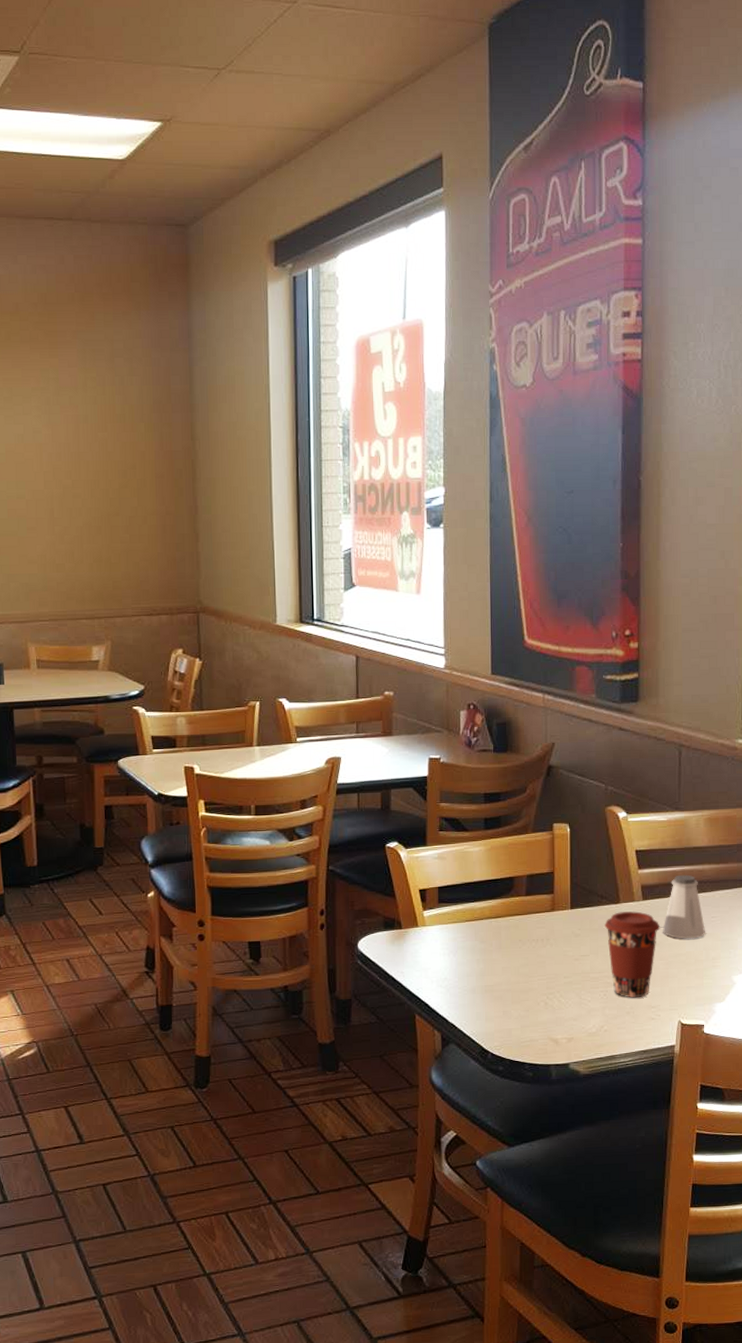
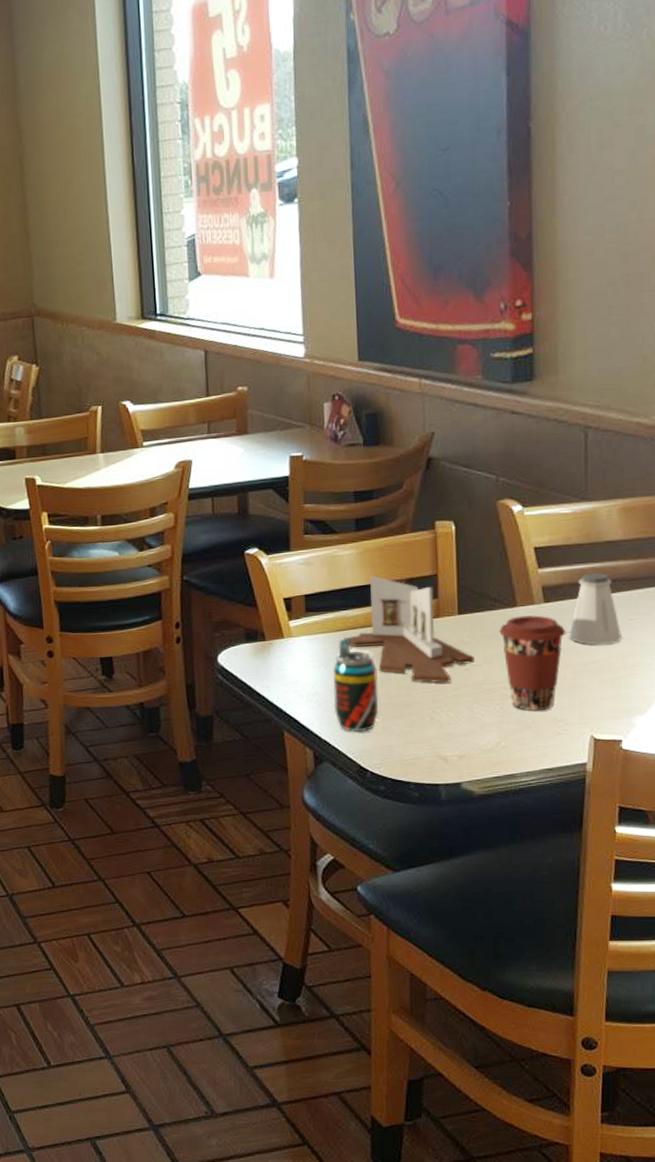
beverage can: none [460,929,500,1015] -> present [333,639,379,732]
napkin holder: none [471,871,583,971] -> present [344,575,474,683]

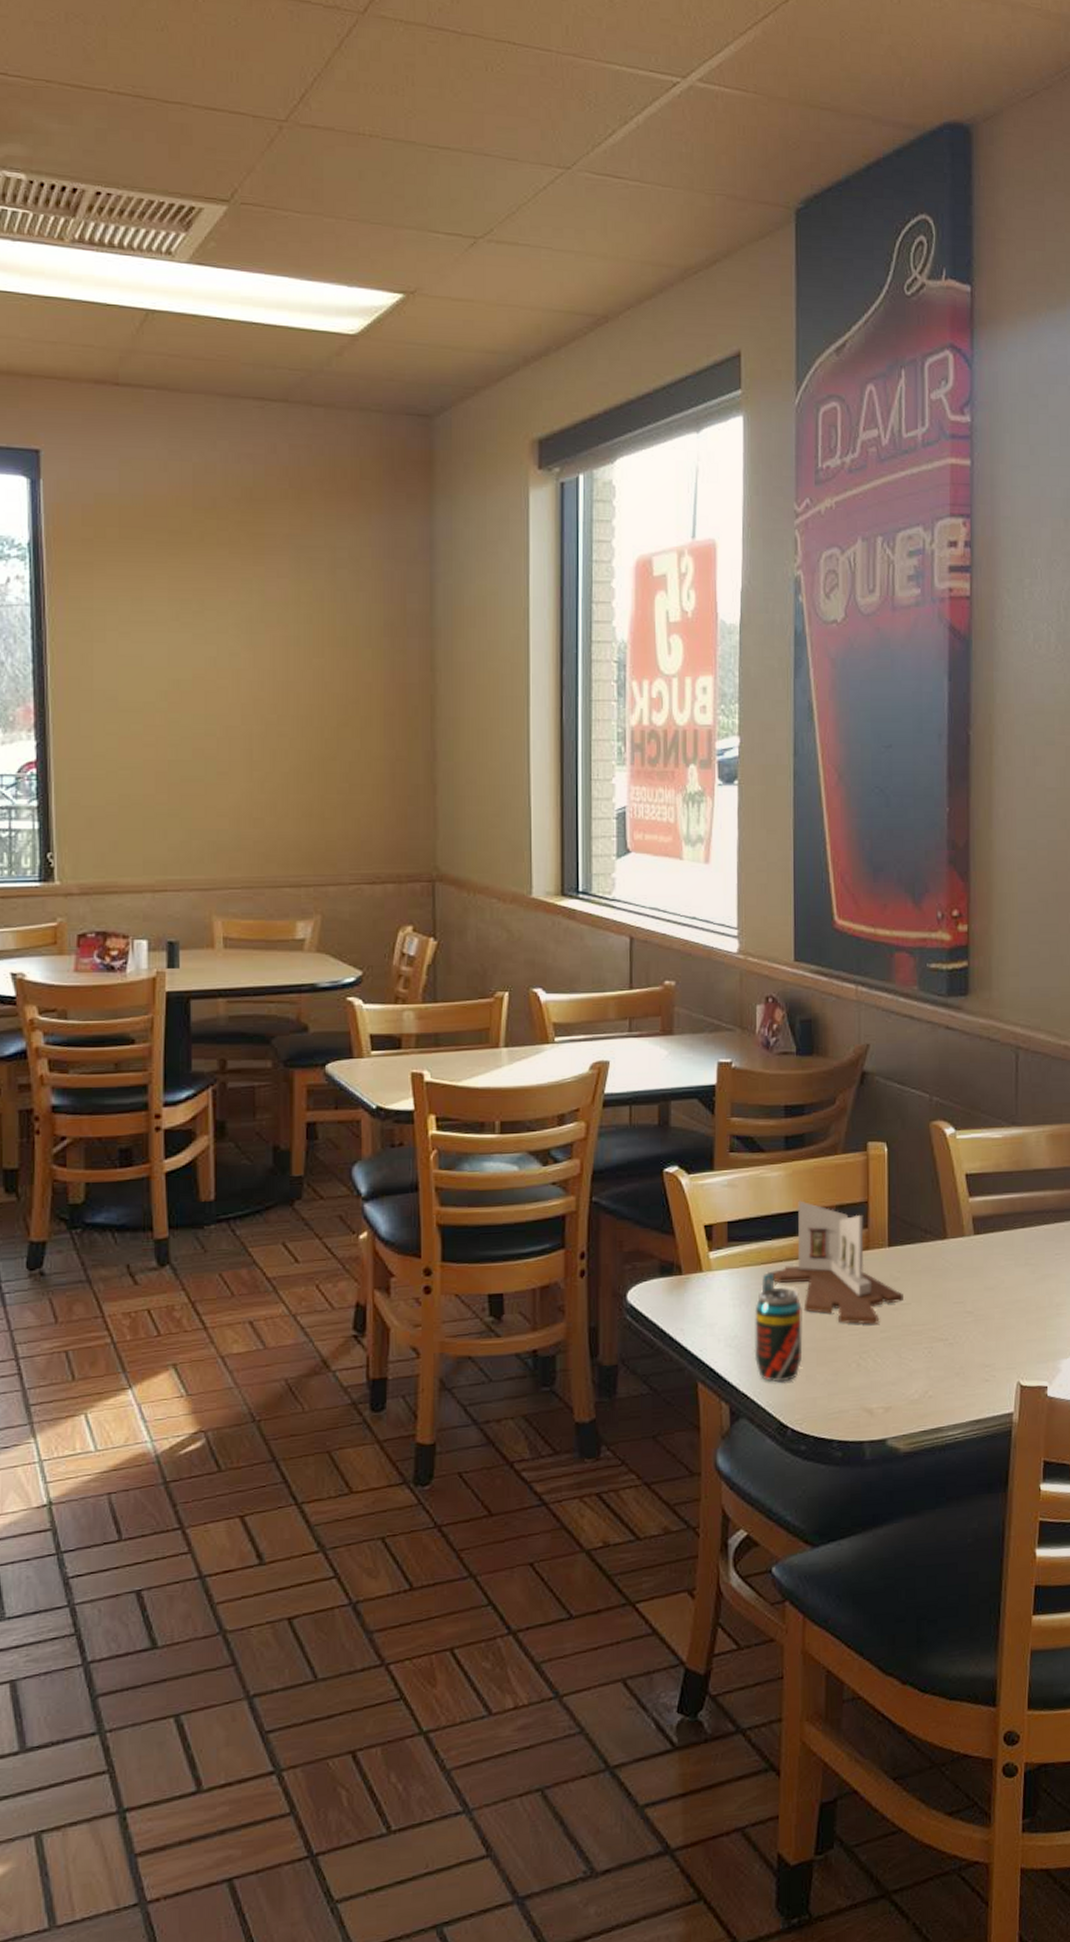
coffee cup: present [499,615,566,711] -> none [929,1248,995,1356]
saltshaker: present [569,572,623,645] -> none [998,1203,1049,1282]

